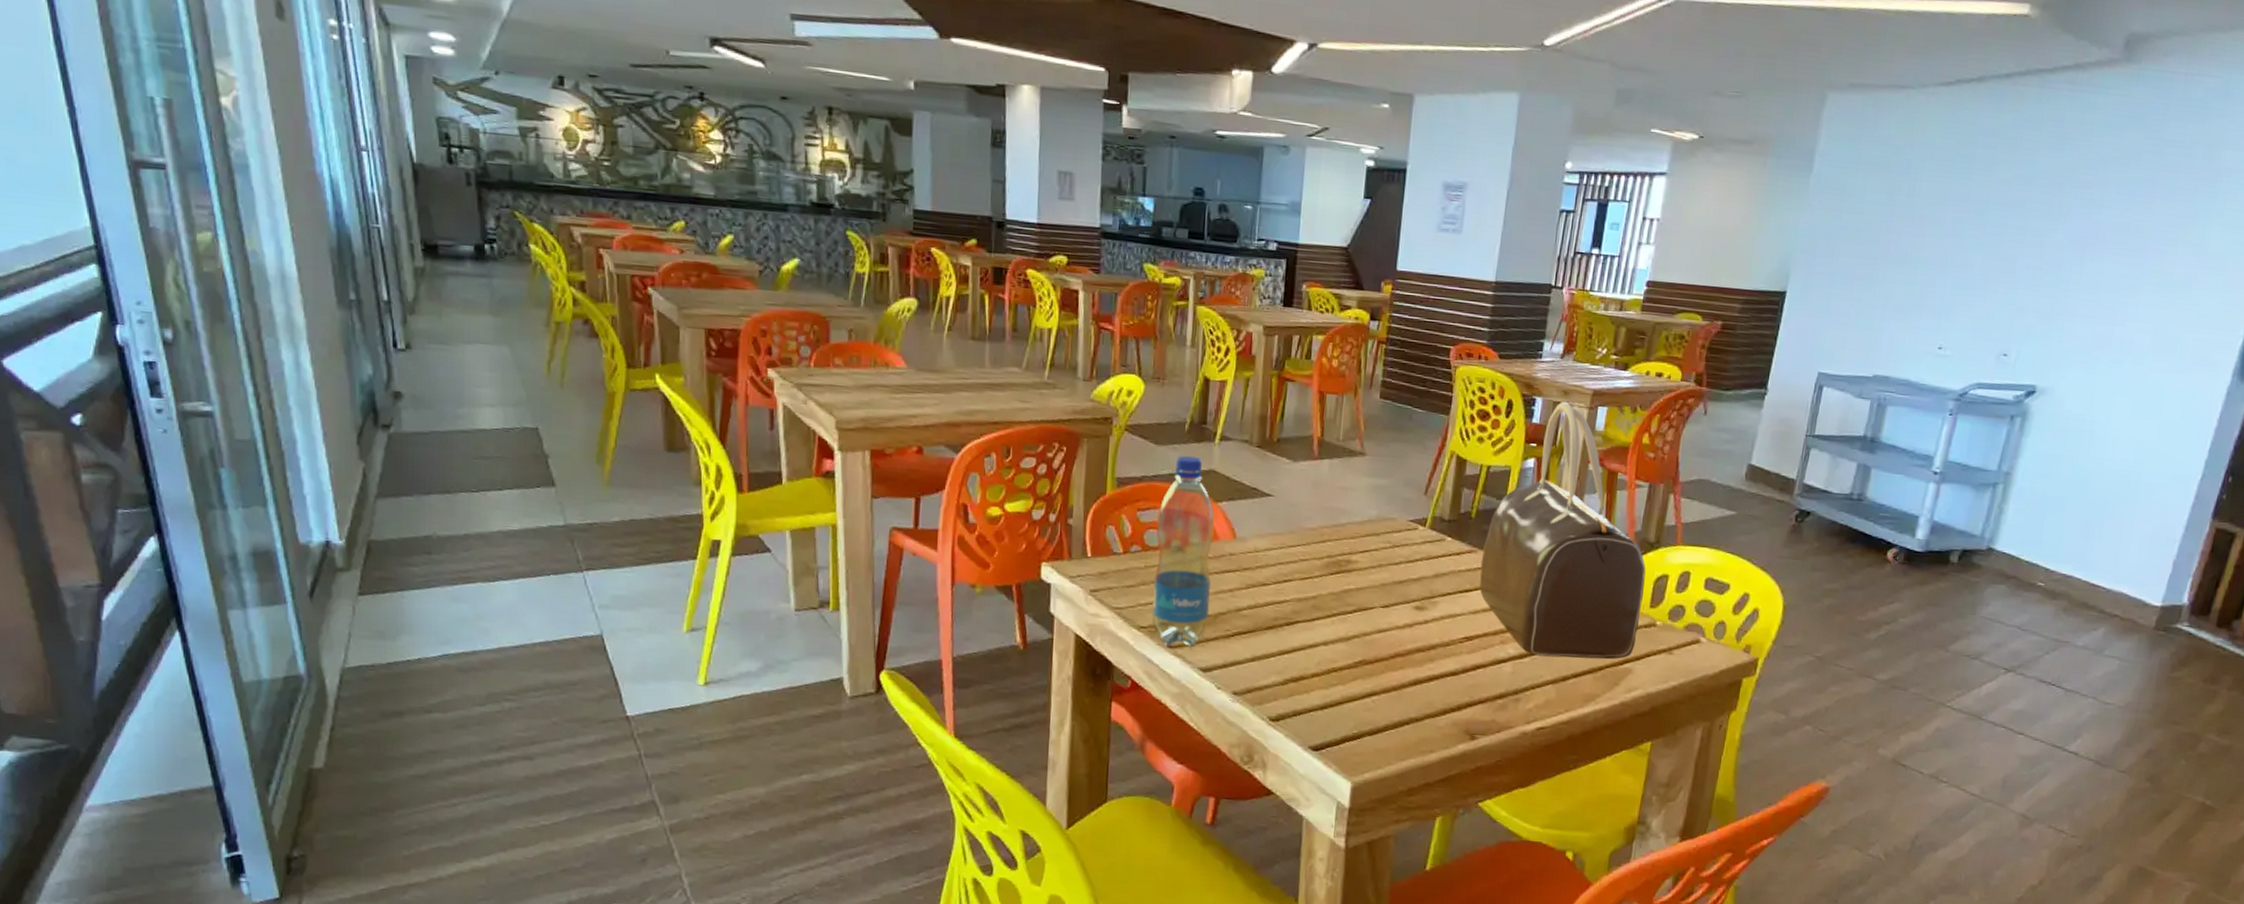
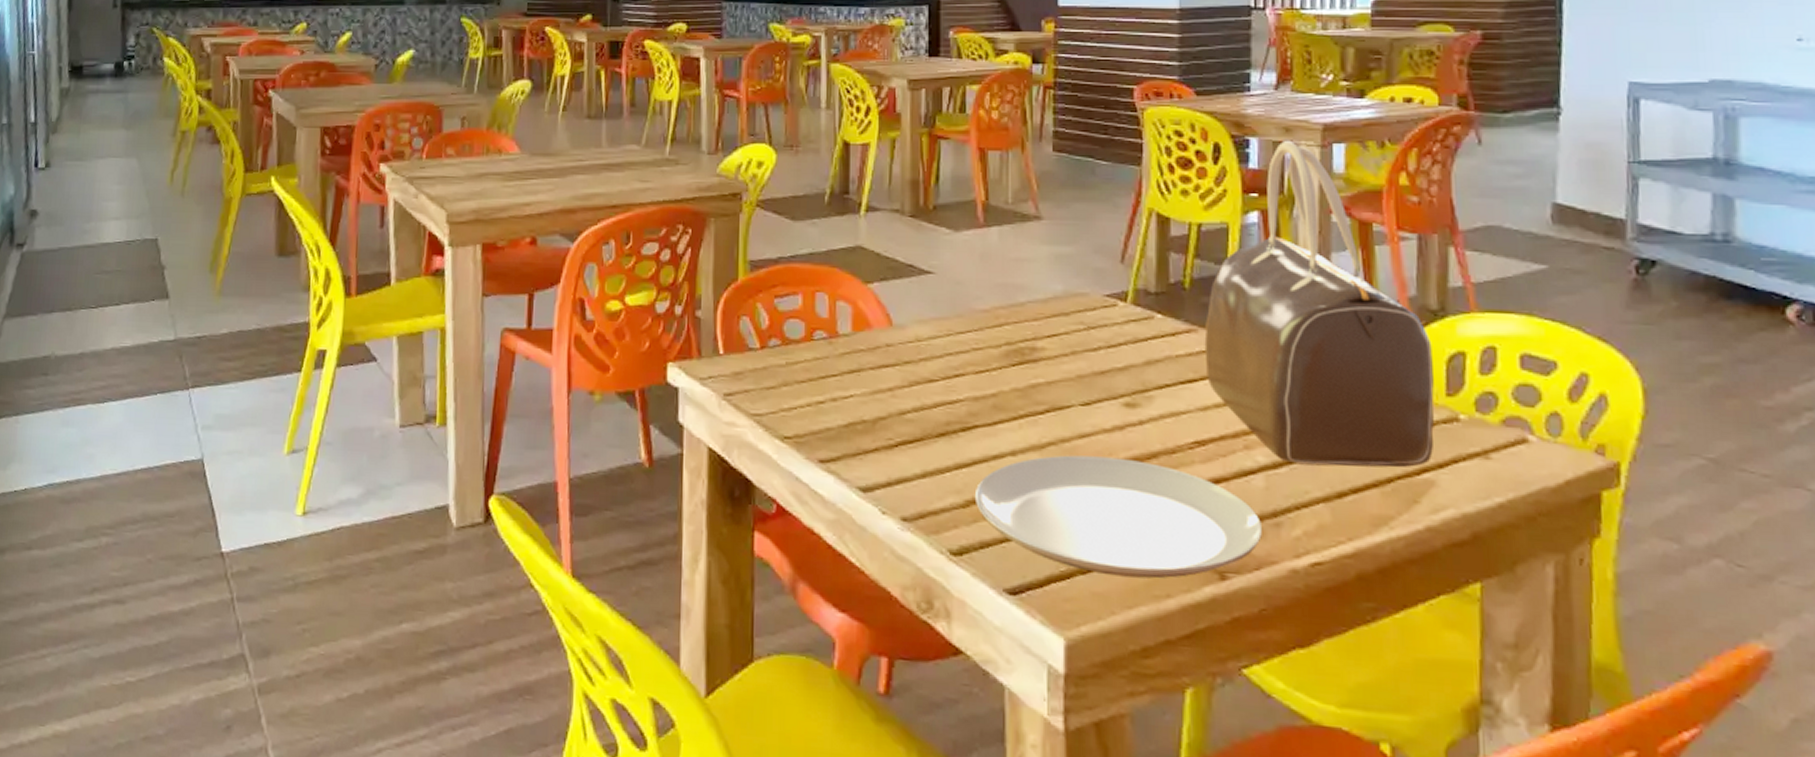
bottle: present [1152,455,1215,647] -> none [797,231,866,461]
plate: none [1292,645,1506,739] -> present [974,455,1262,579]

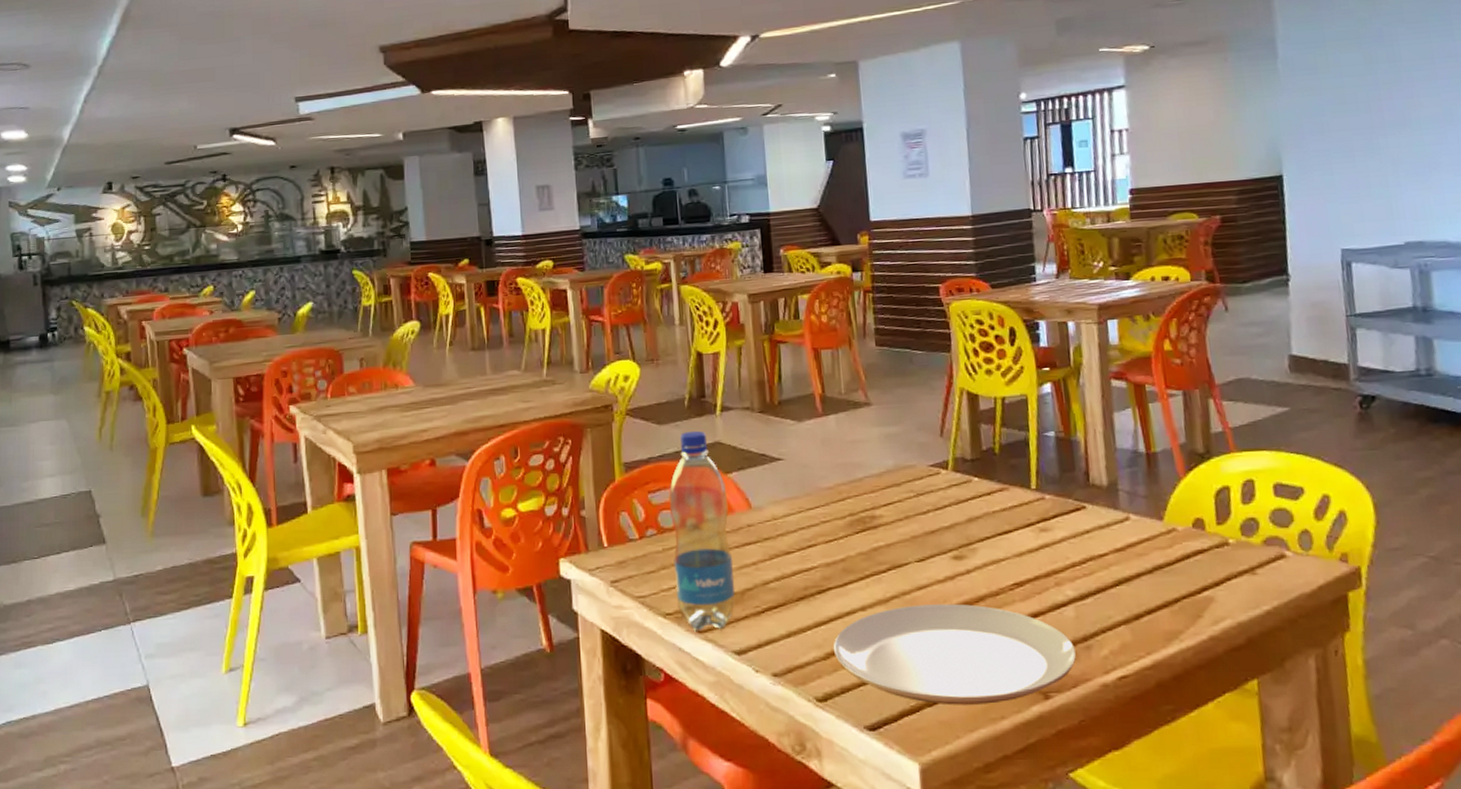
bottle: none [797,231,866,461] -> present [668,430,736,631]
handbag: present [1204,141,1434,468] -> none [1014,321,1210,595]

